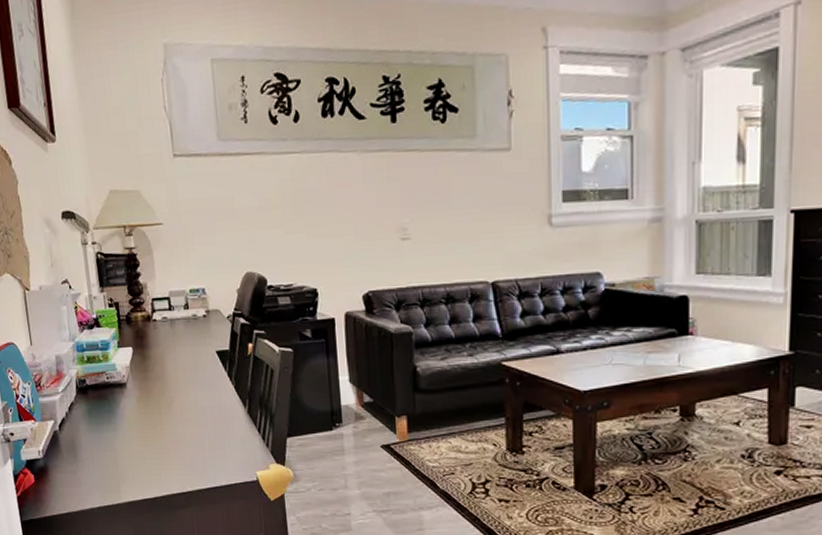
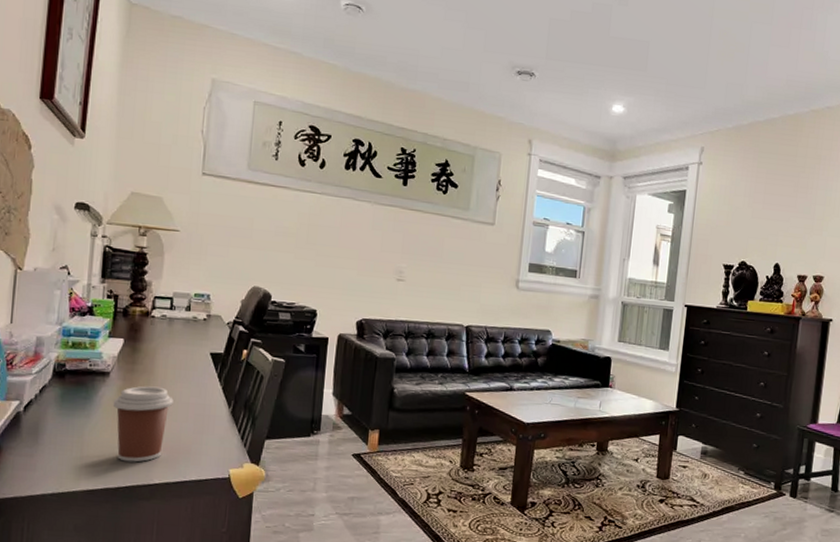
coffee cup: none [134,393,190,472] -> present [112,386,174,463]

